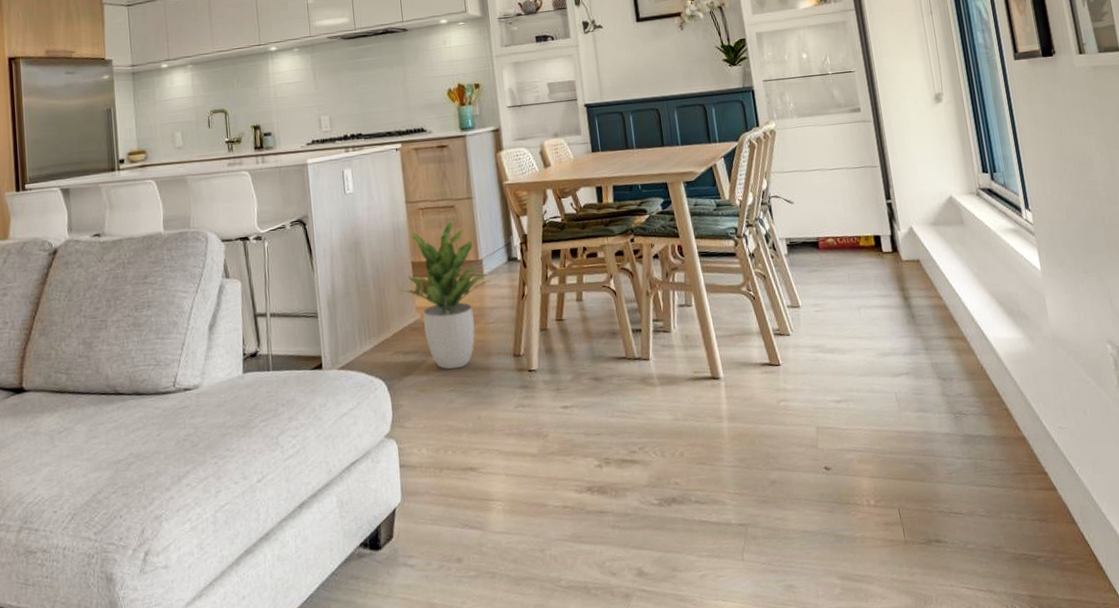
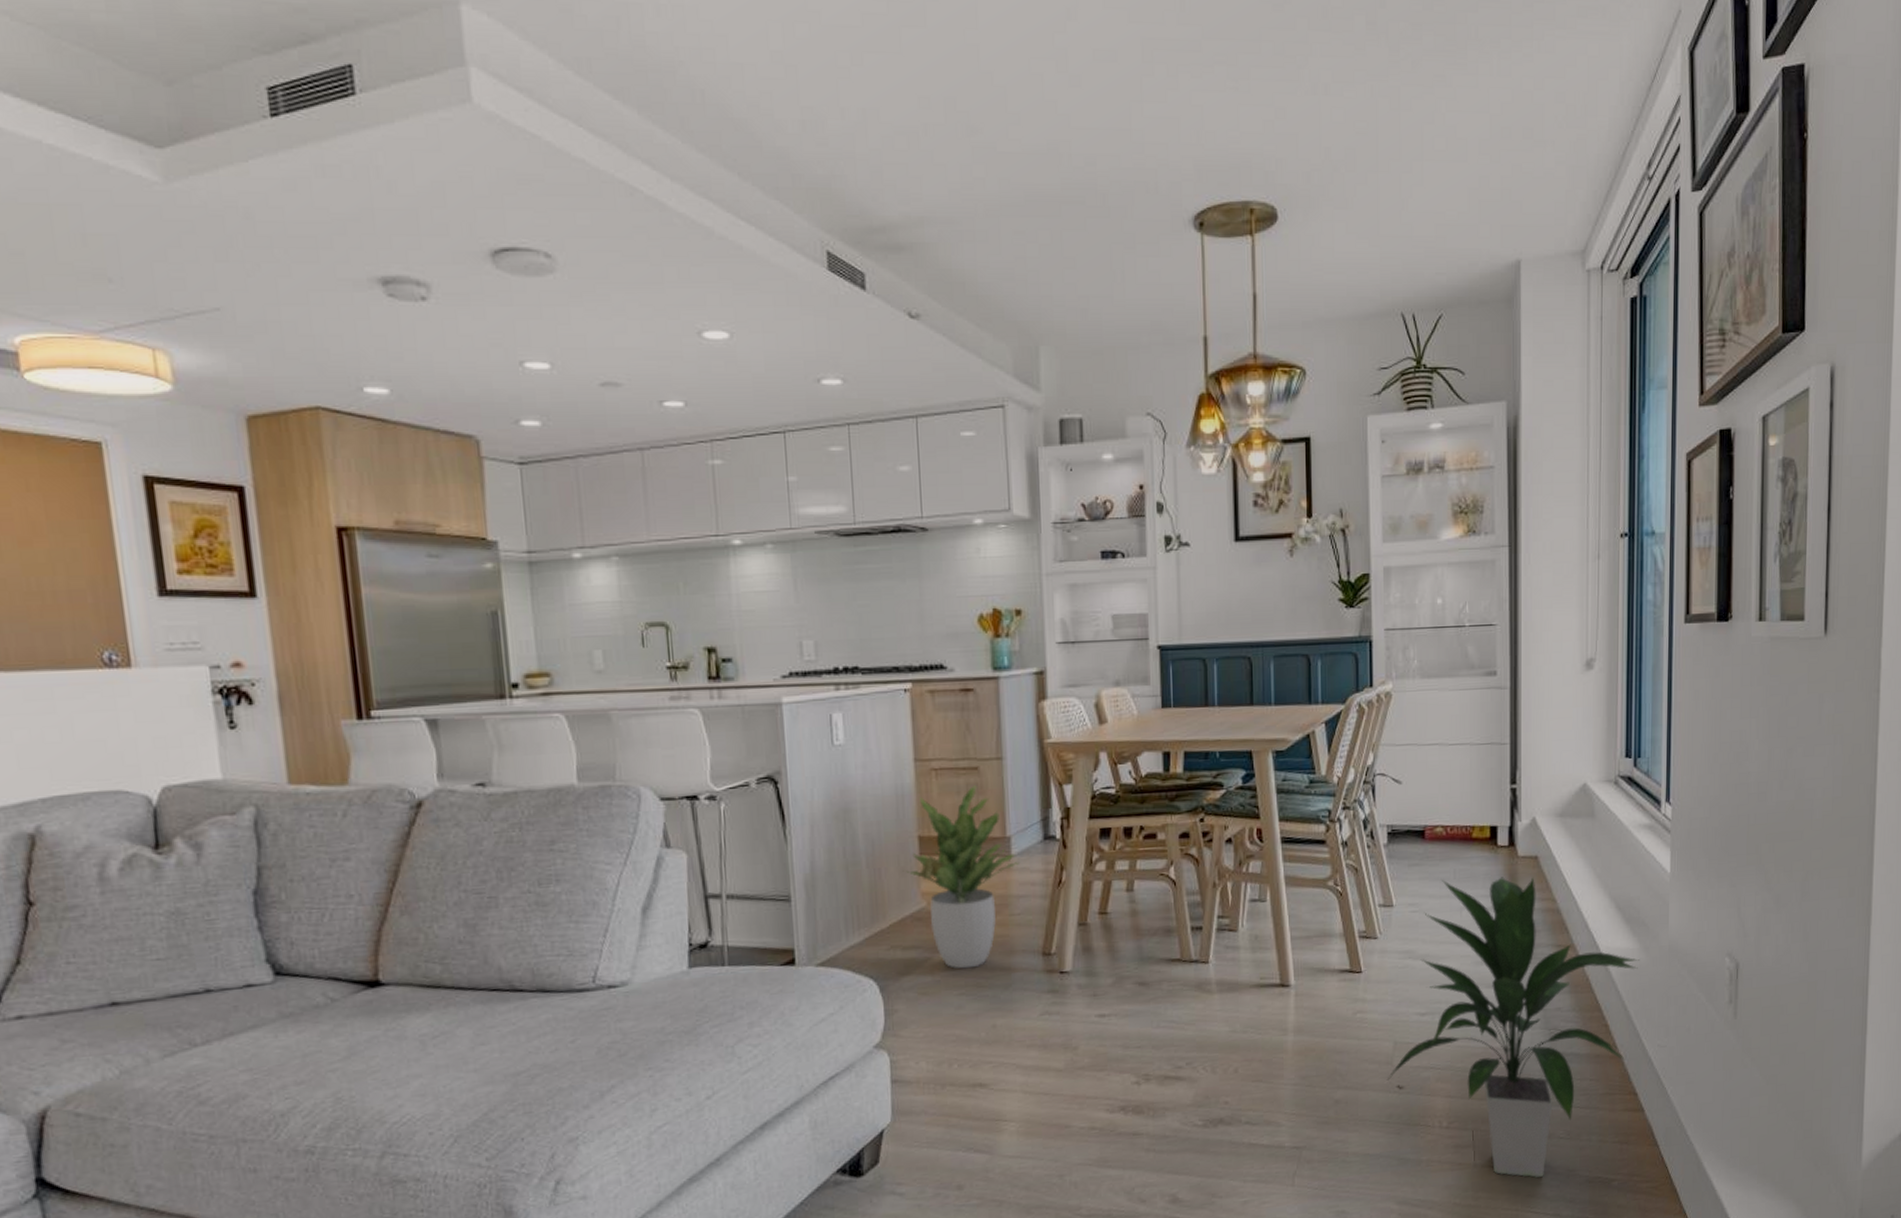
indoor plant: none [814,278,1028,555] -> present [1387,877,1639,1178]

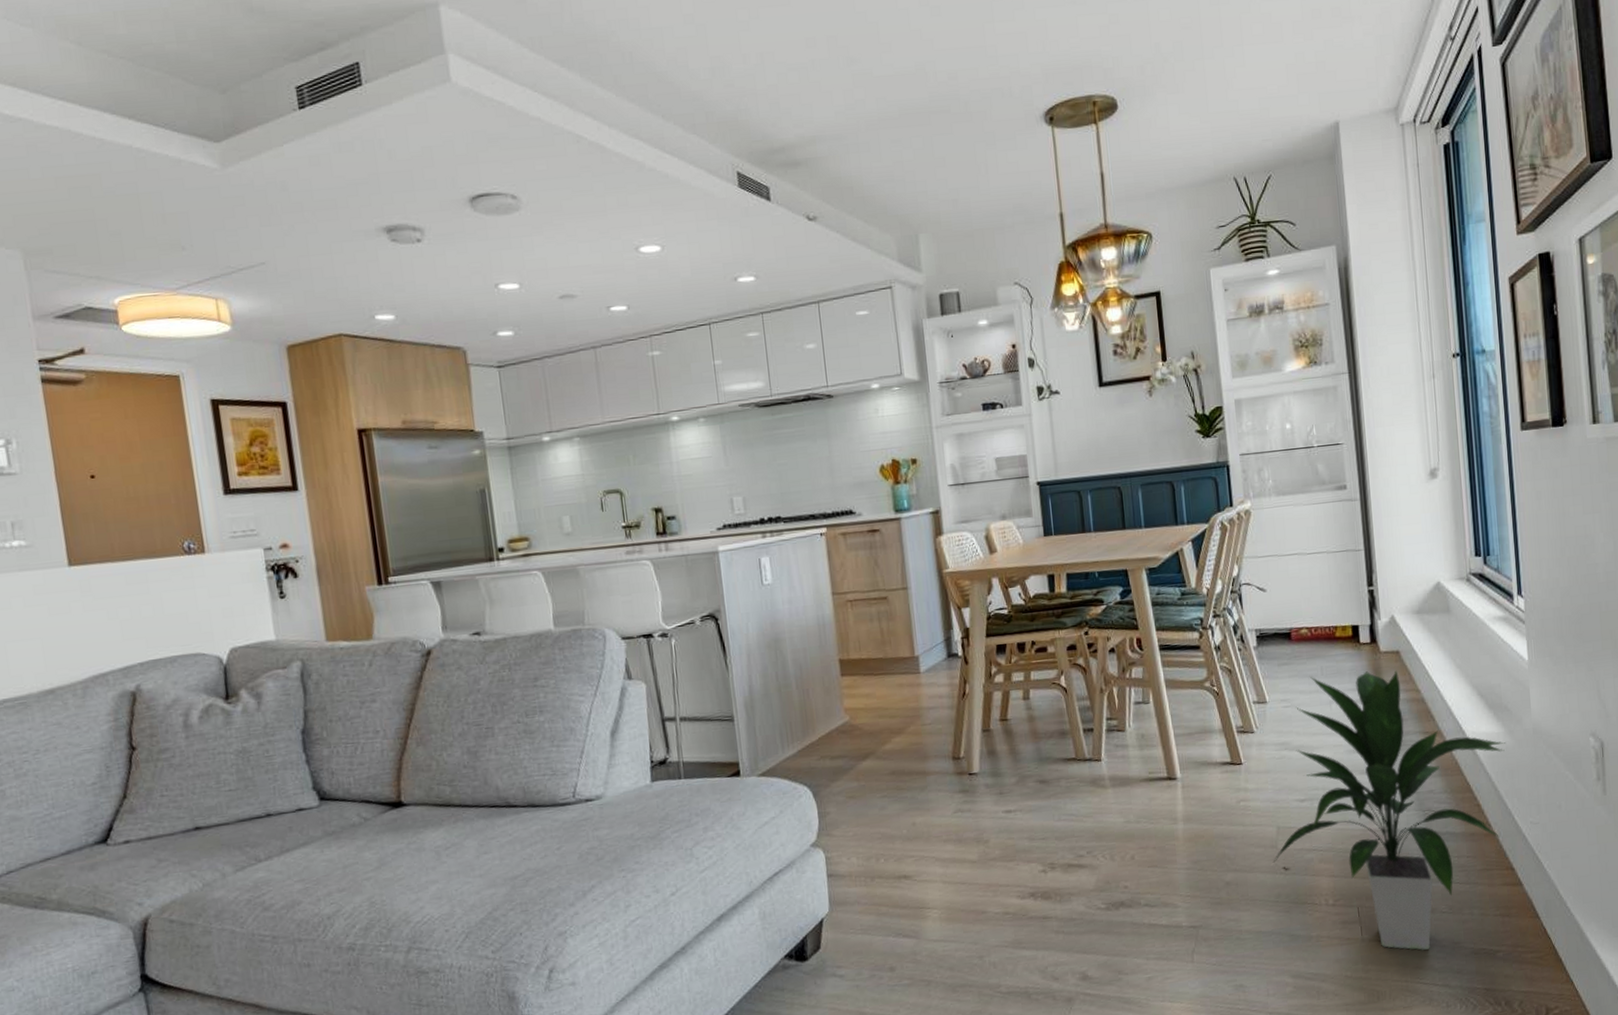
potted plant: present [903,785,1021,969] -> none [827,613,929,774]

